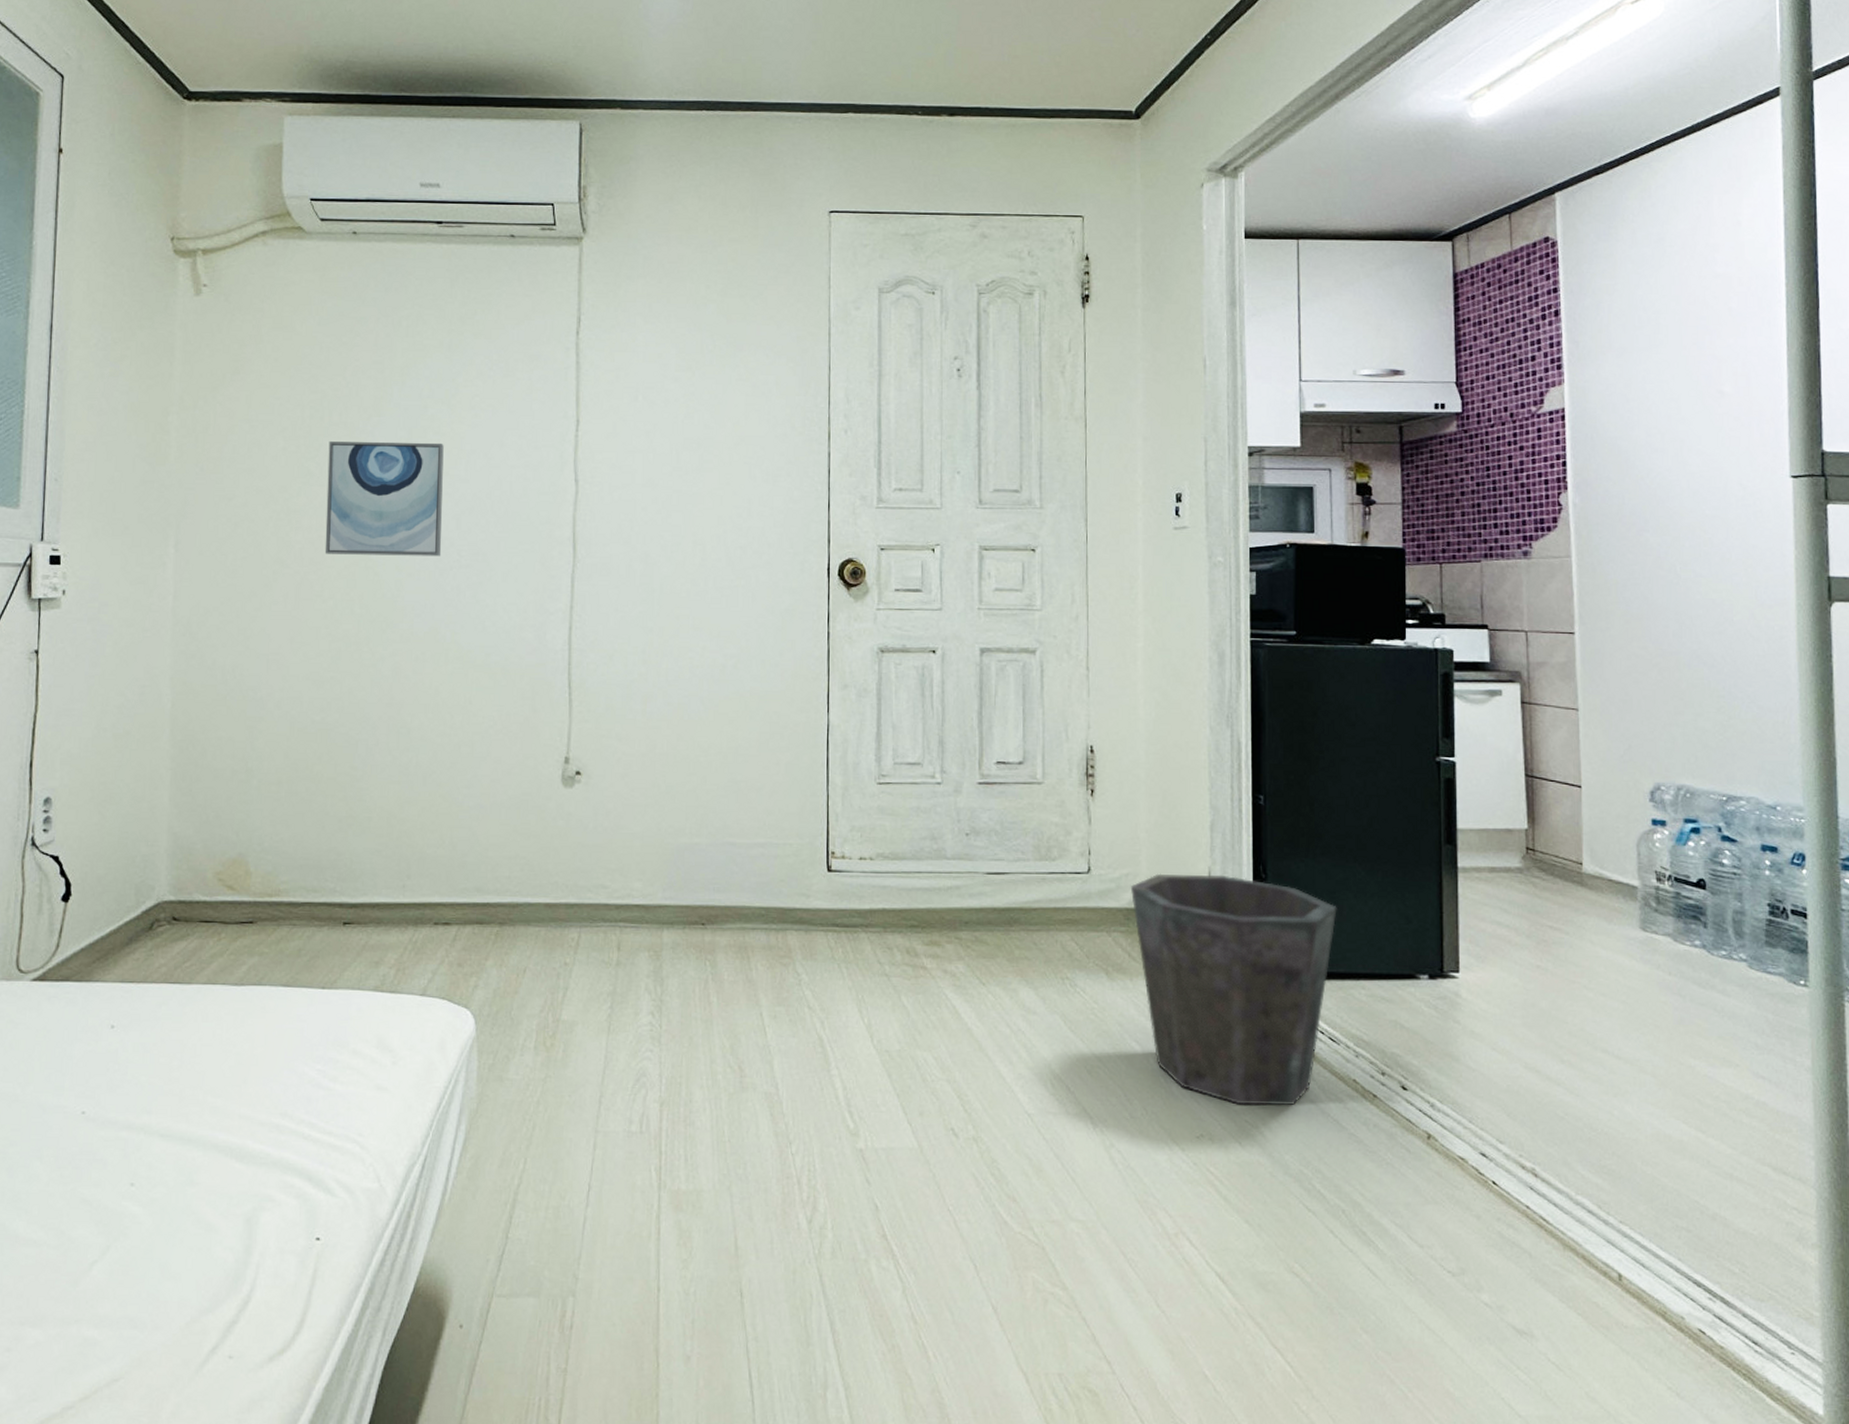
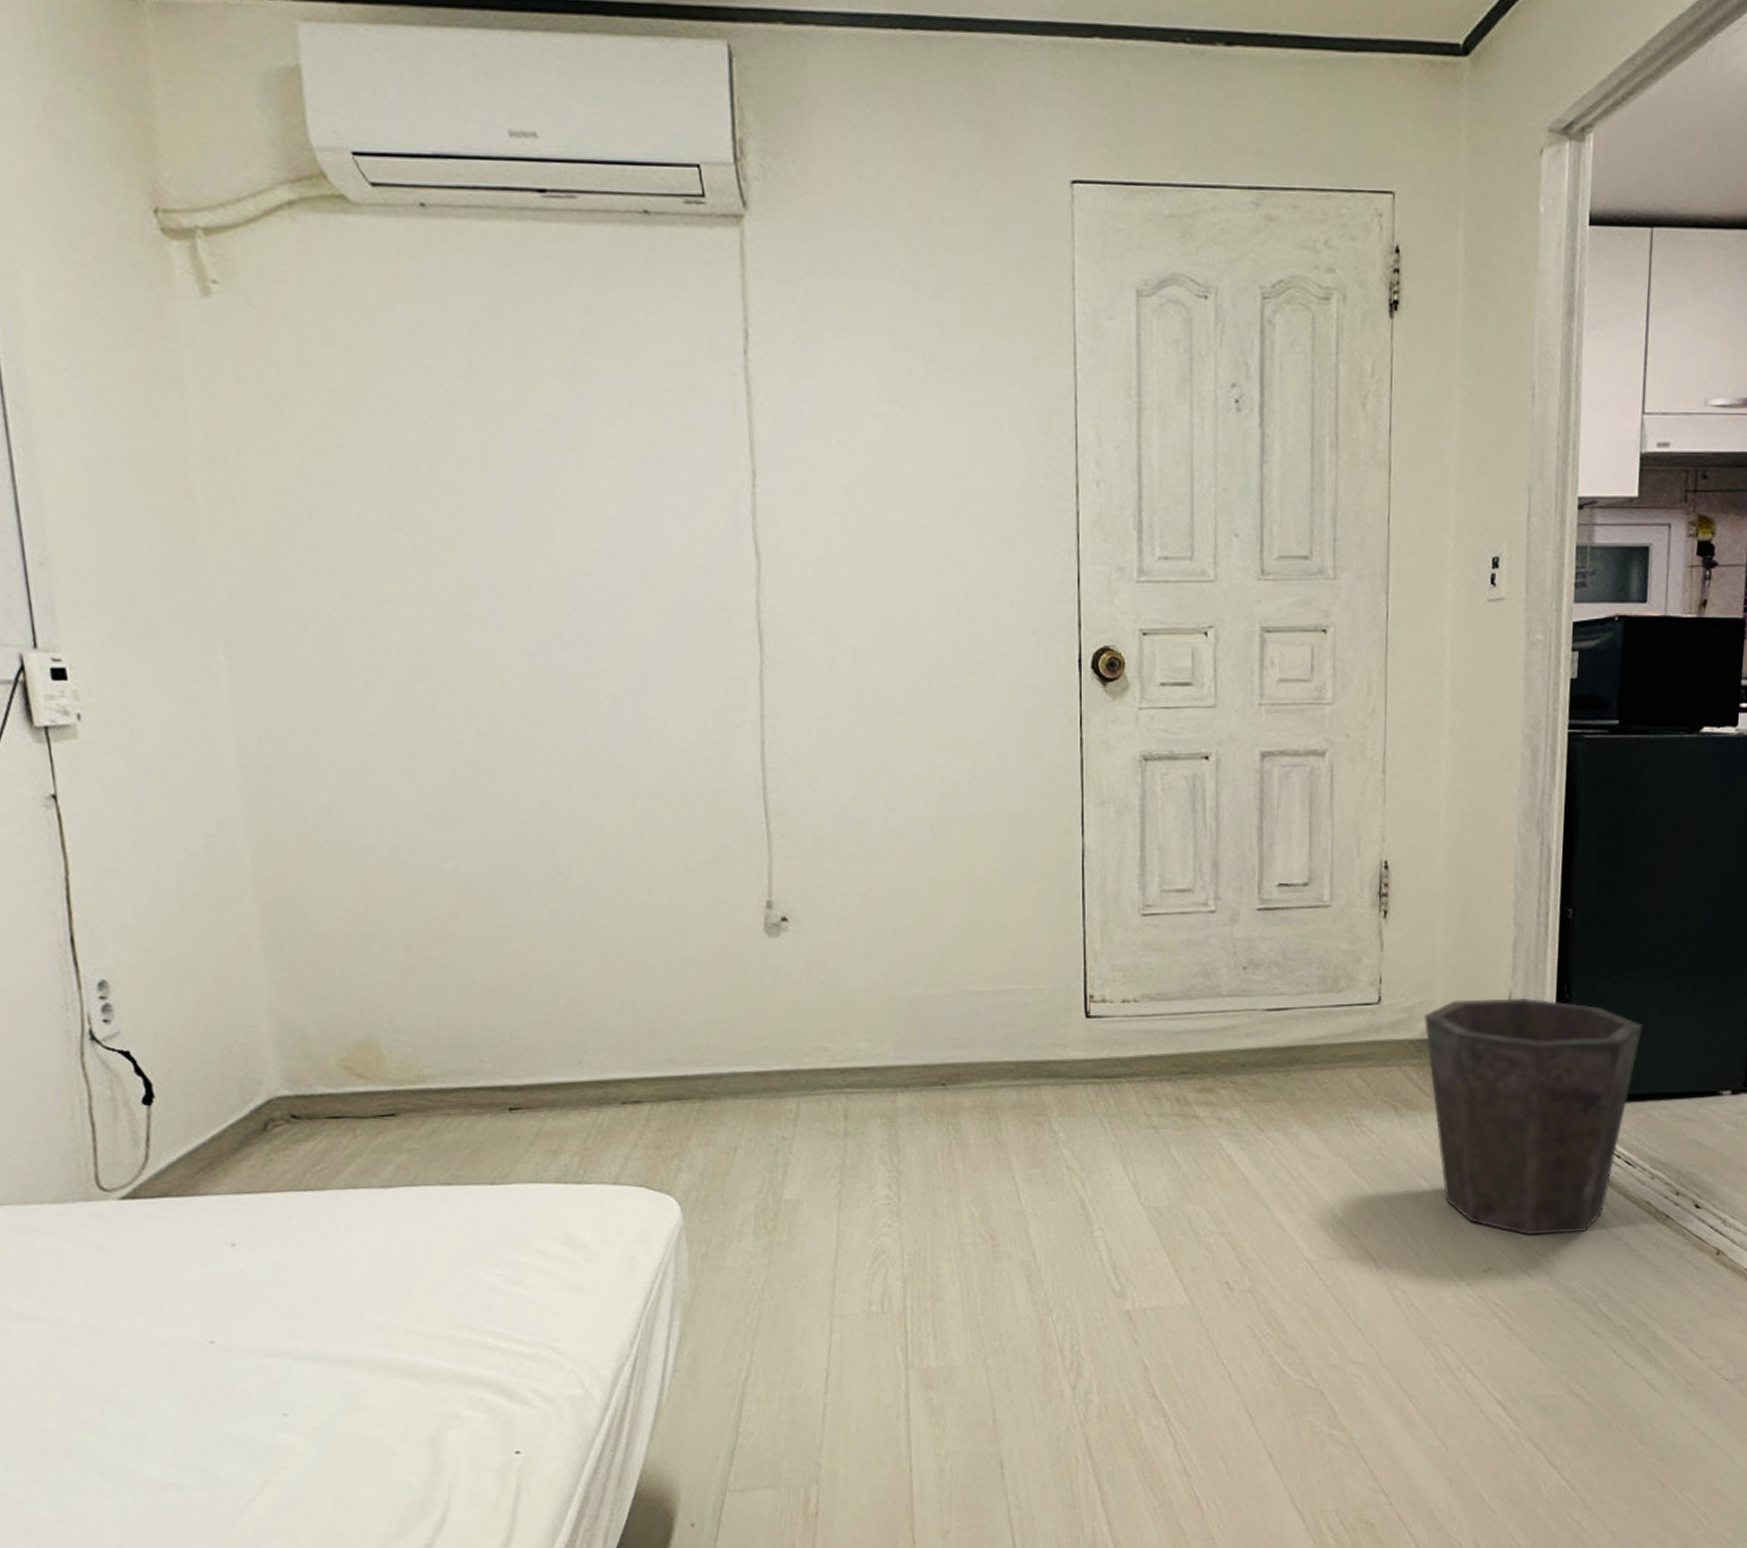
wall art: present [324,441,444,557] -> none [420,504,588,657]

